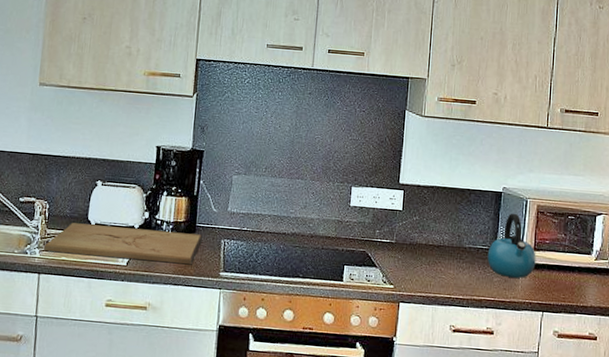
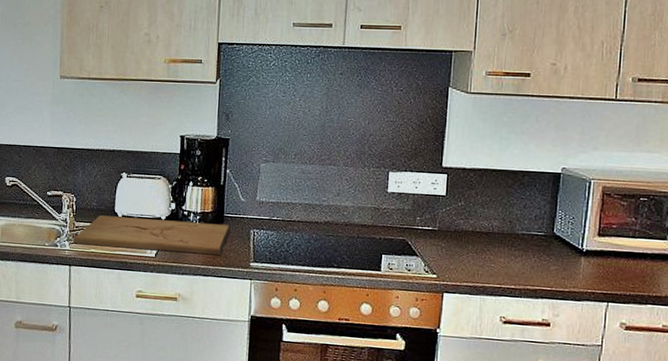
kettle: present [487,213,536,278] -> none [543,195,601,266]

